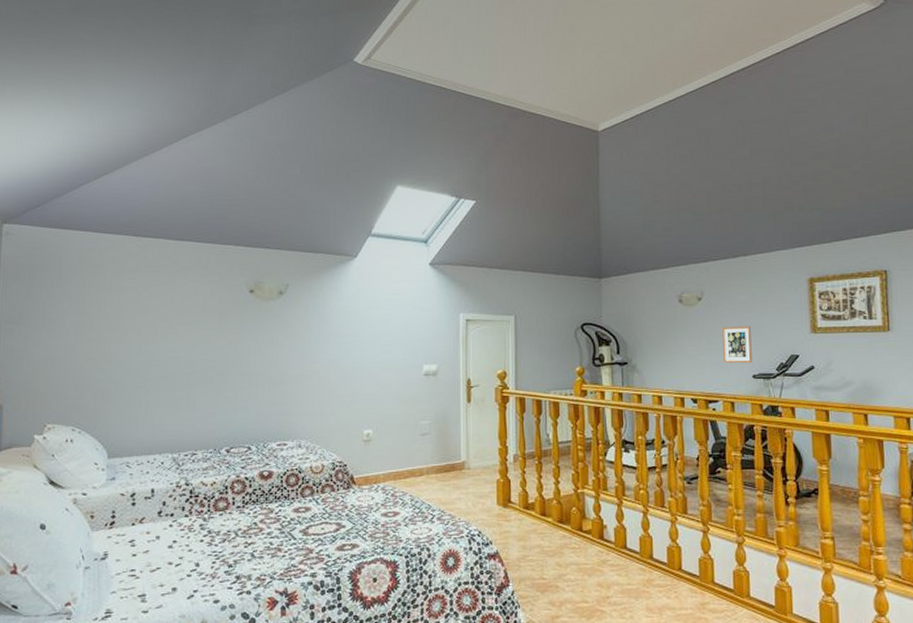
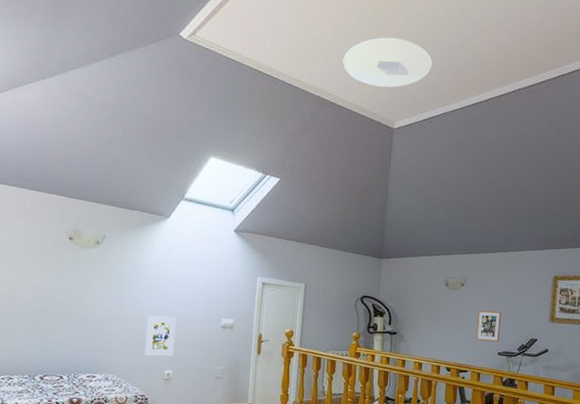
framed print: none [340,368,372,415] -> present [145,315,176,356]
ceiling light: none [533,33,635,88] -> present [343,37,433,88]

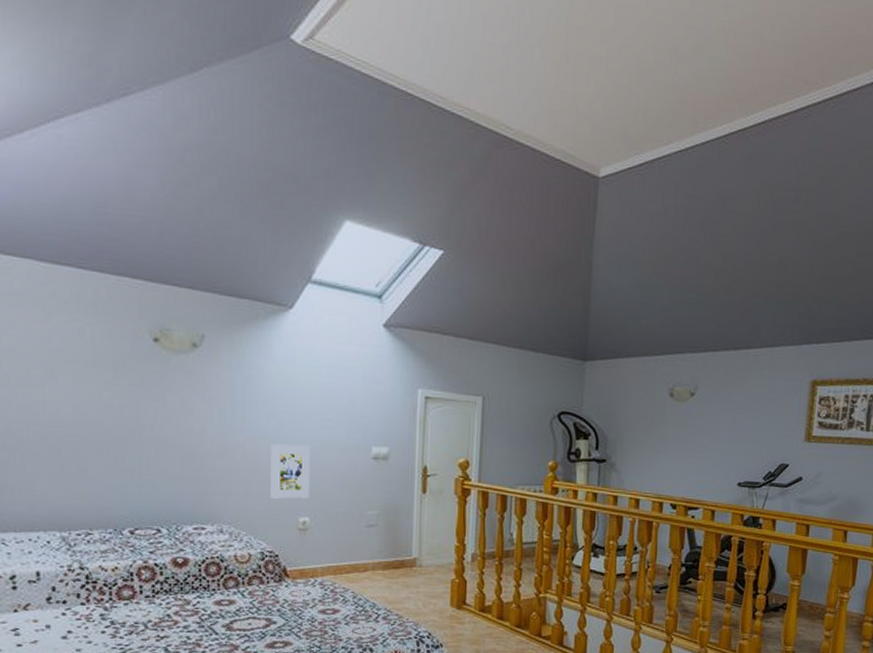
ceiling light: present [343,37,433,88] -> none [526,42,652,118]
picture frame: present [475,310,501,343] -> none [709,427,743,470]

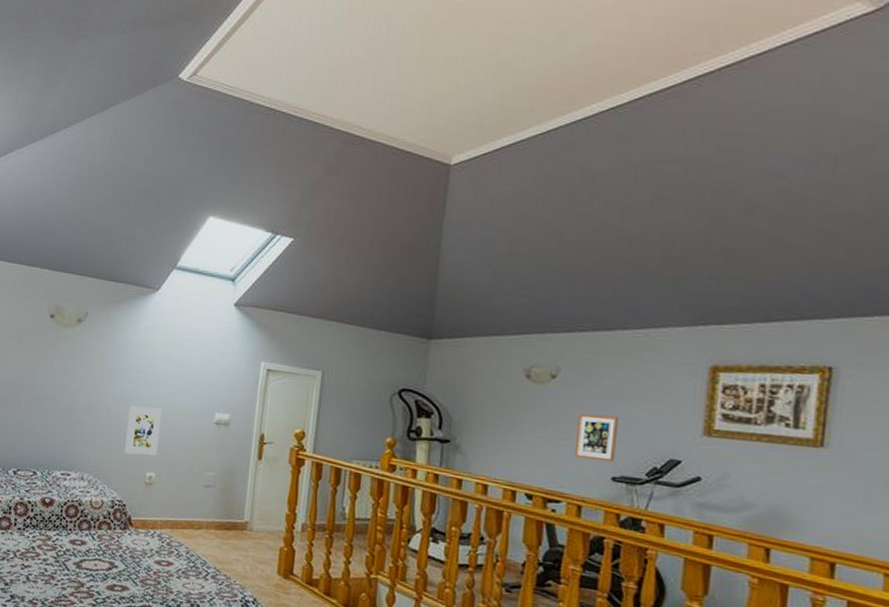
picture frame: none [709,427,743,470] -> present [574,413,618,463]

